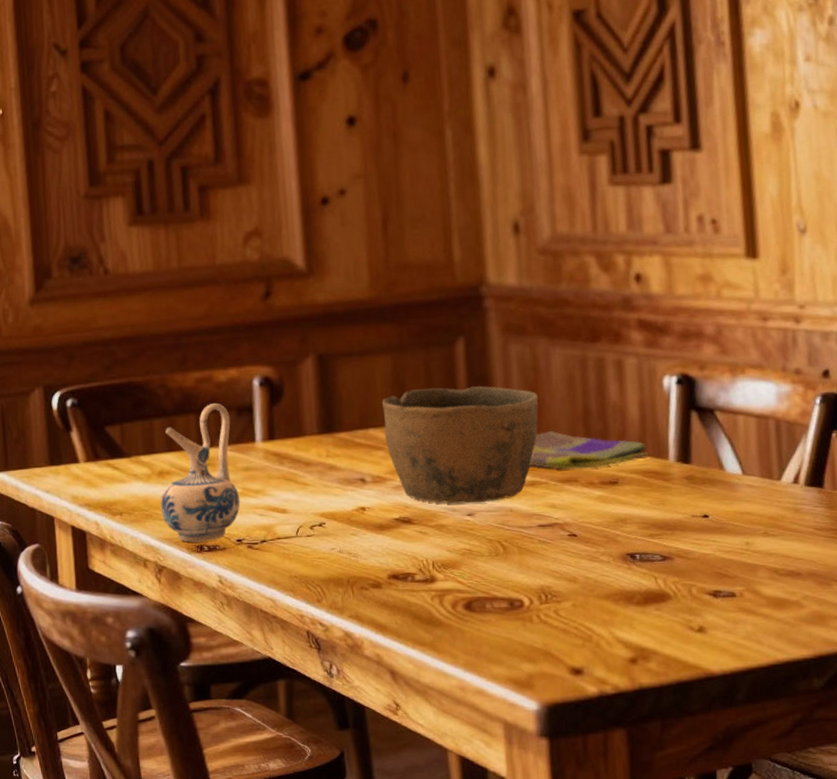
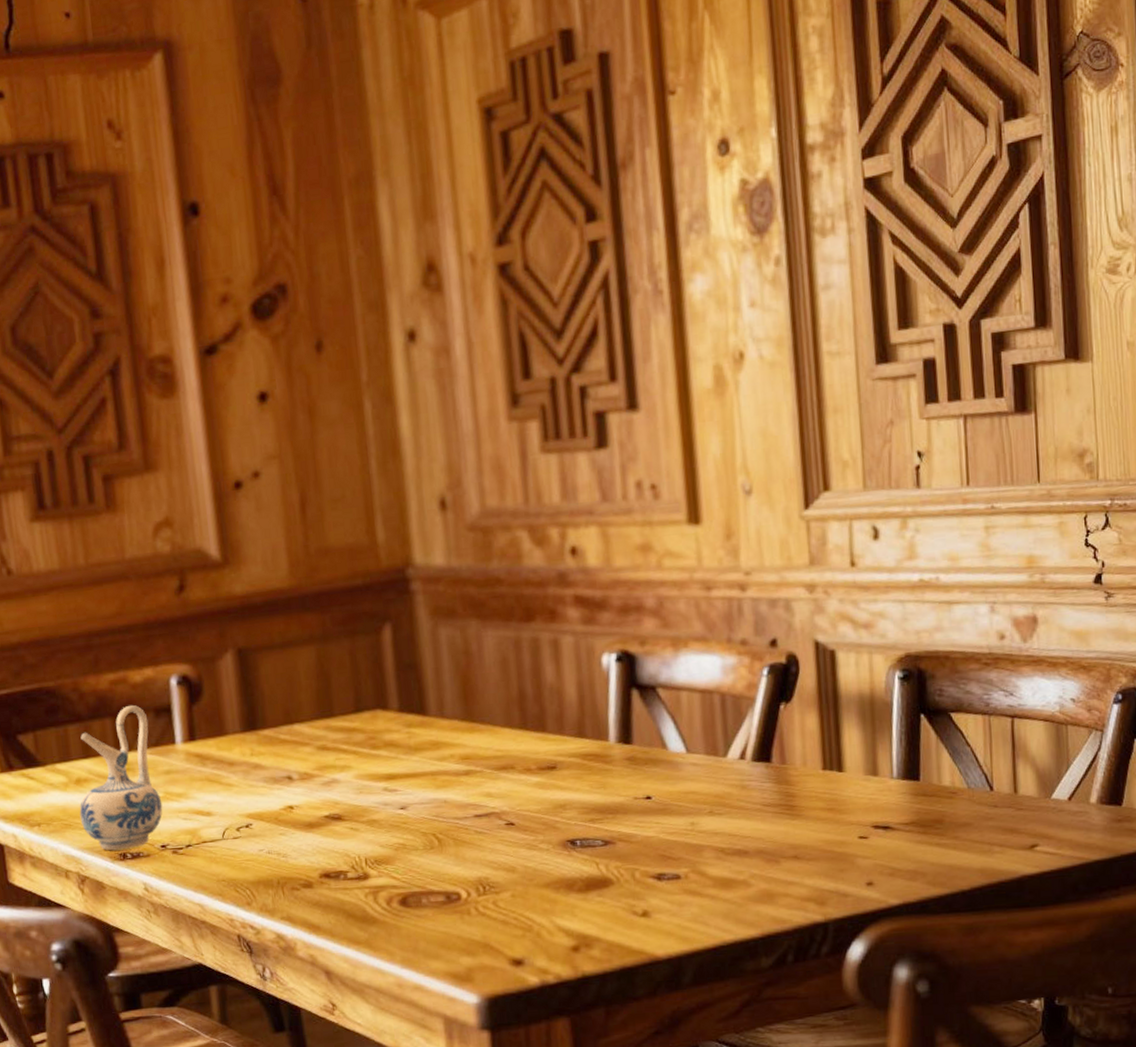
bowl: present [381,386,539,504] -> none [306,673,472,798]
dish towel: present [529,431,649,470] -> none [463,717,588,757]

